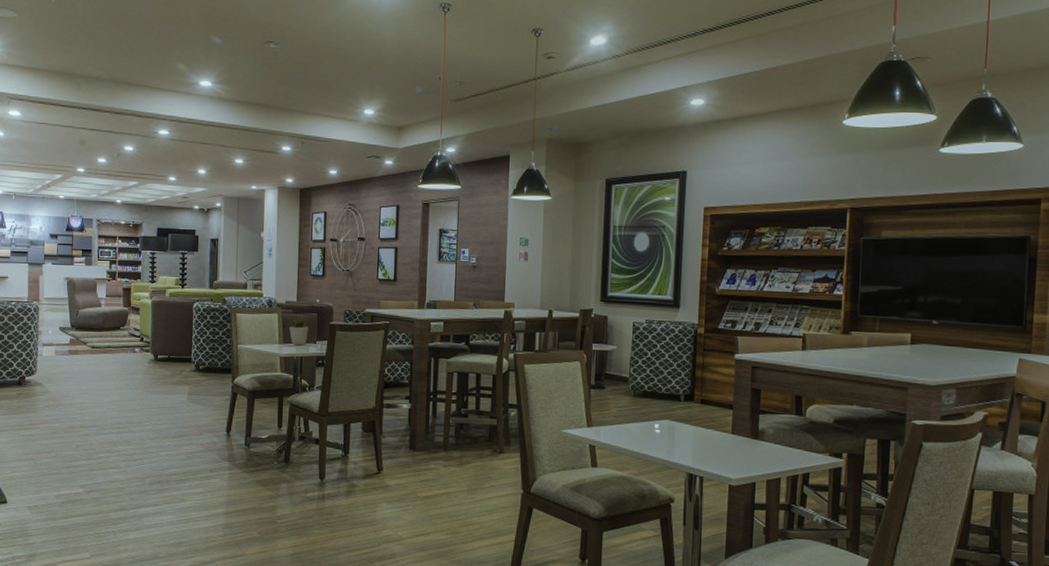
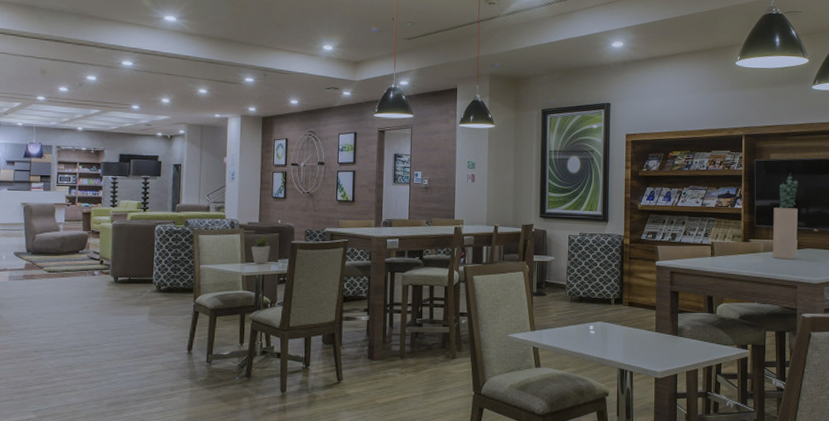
vase: none [878,253,916,357] -> present [772,172,799,260]

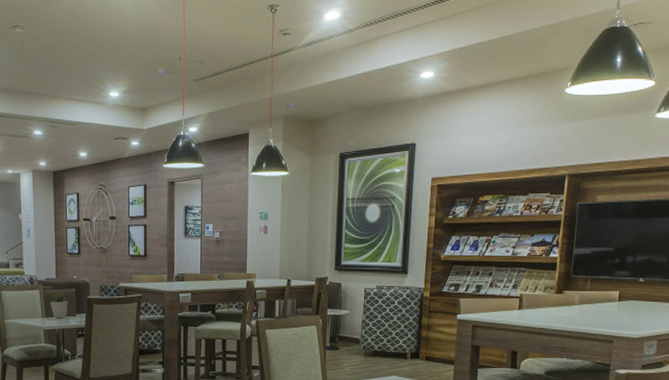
vase: present [772,172,799,260] -> none [588,216,627,313]

